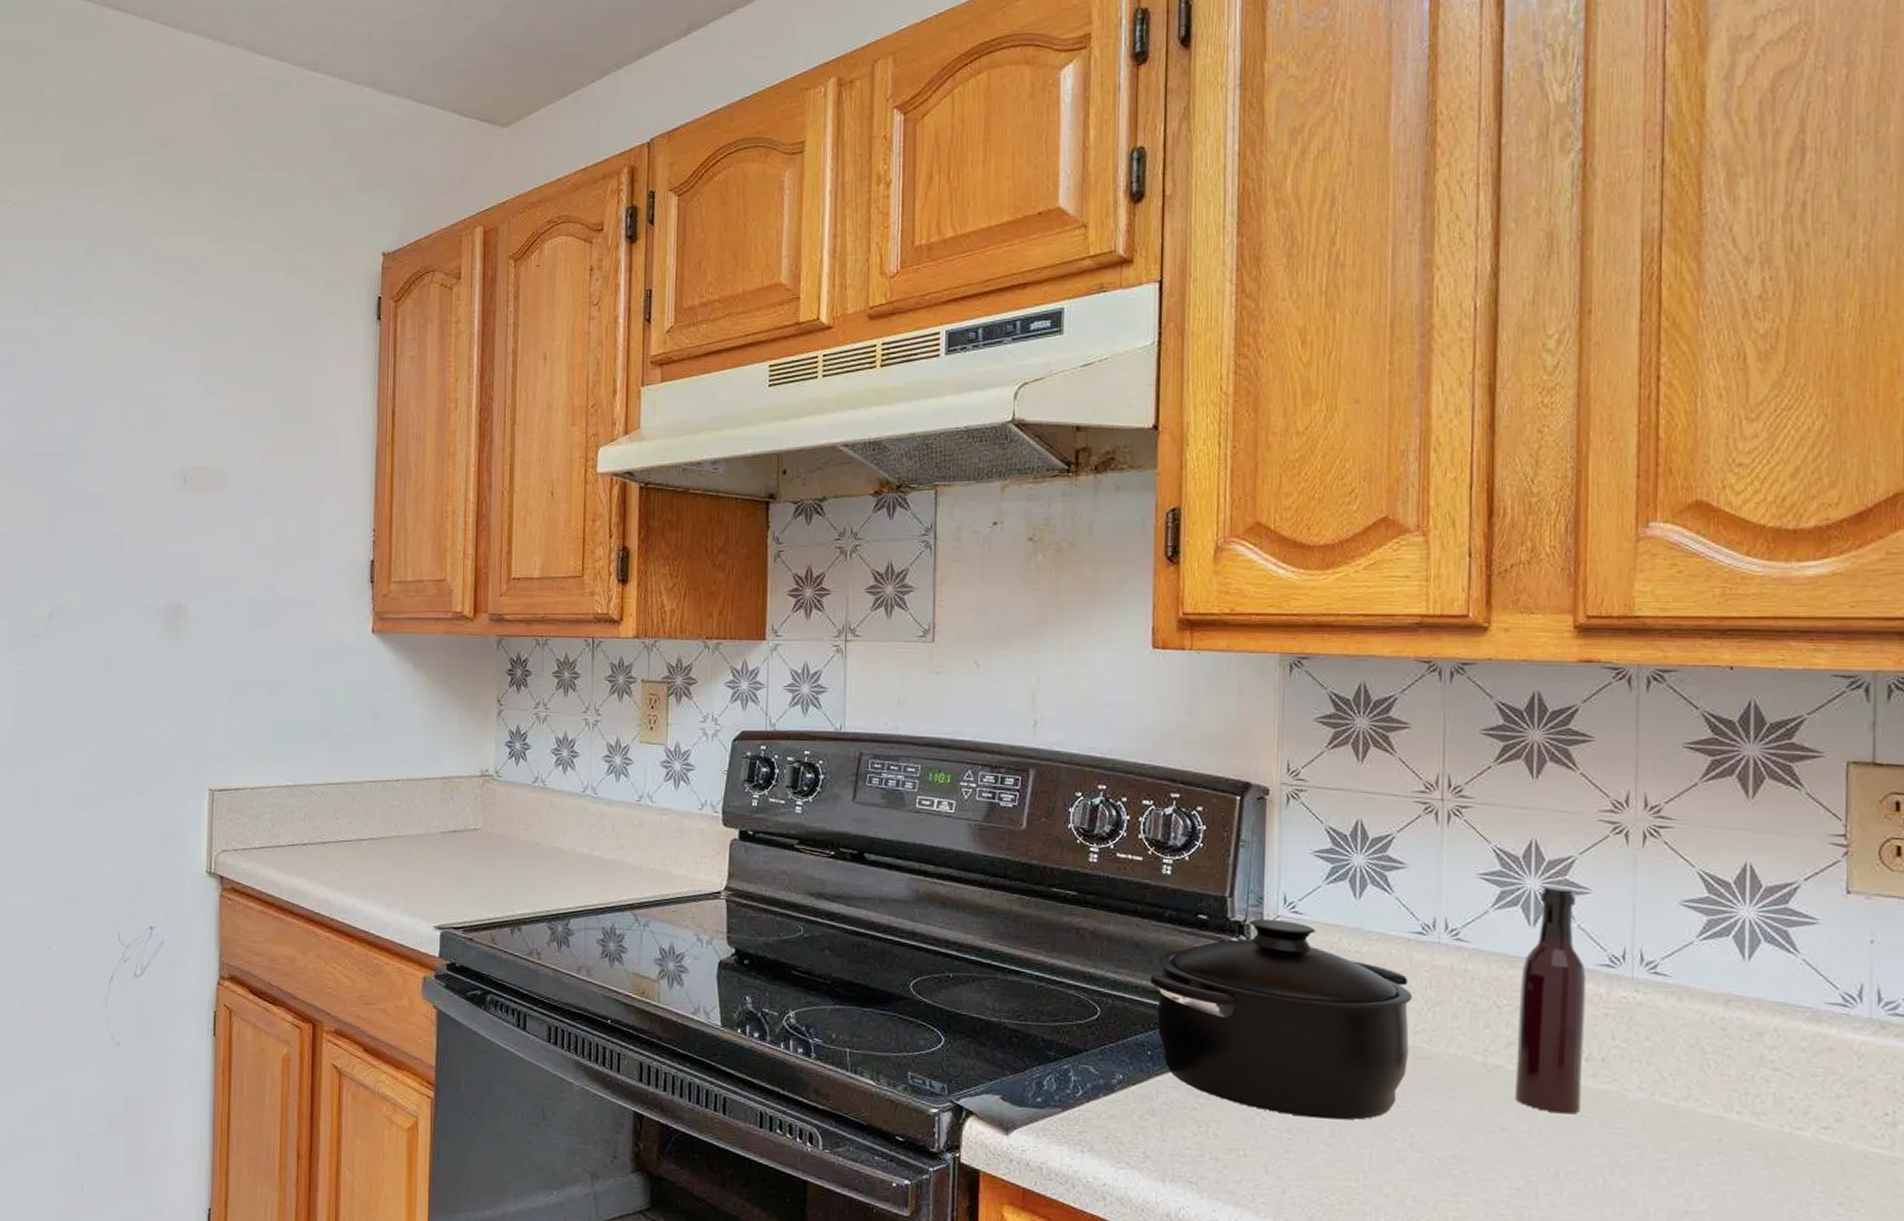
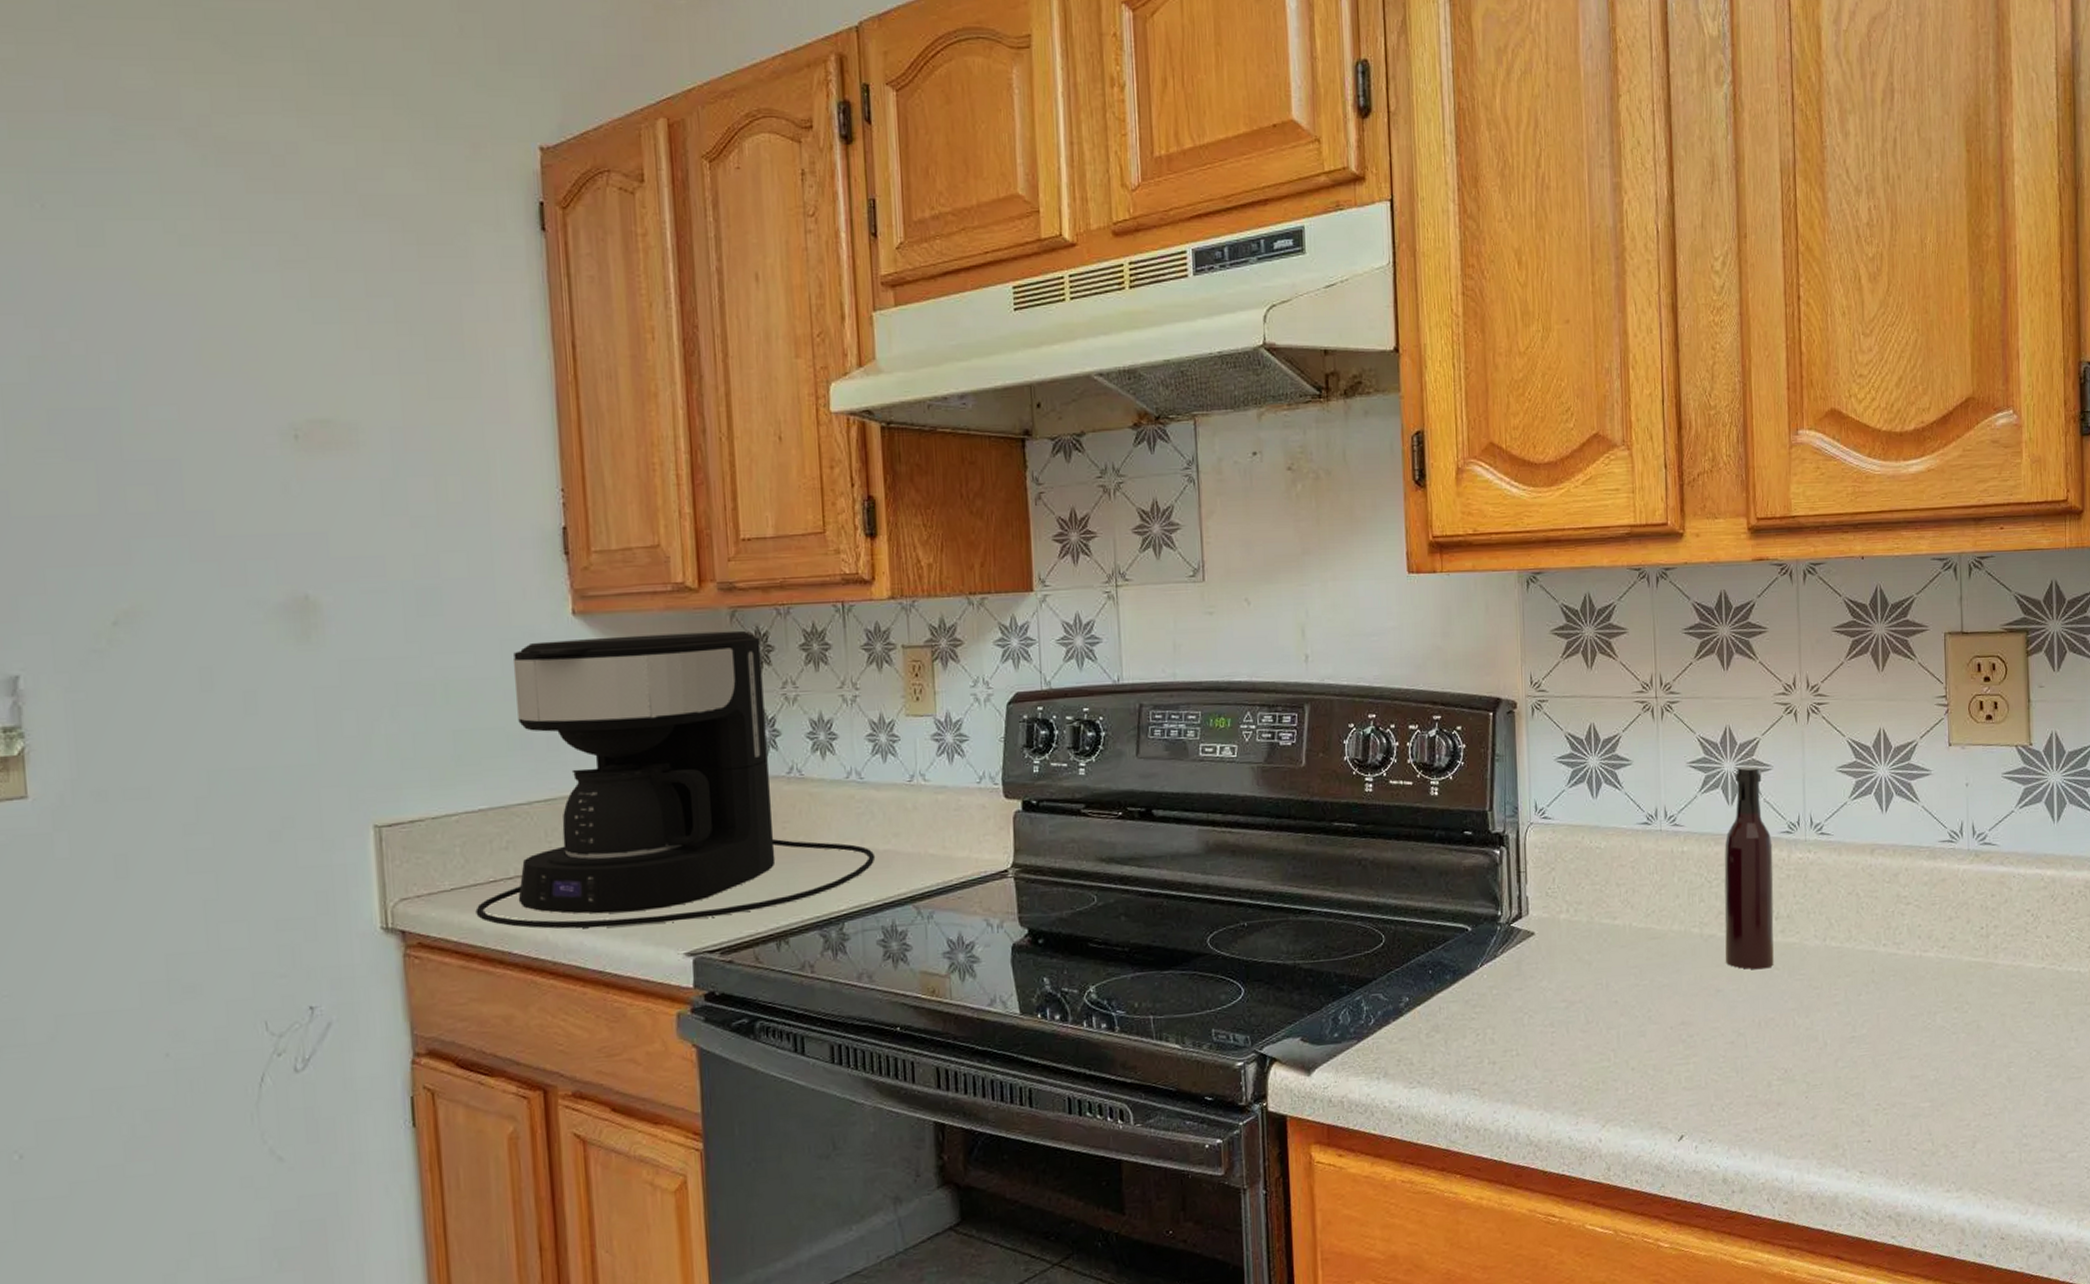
coffee maker: none [276,653,602,899] -> present [475,630,876,930]
saucepan: present [1150,918,1413,1120] -> none [1426,826,1644,1010]

